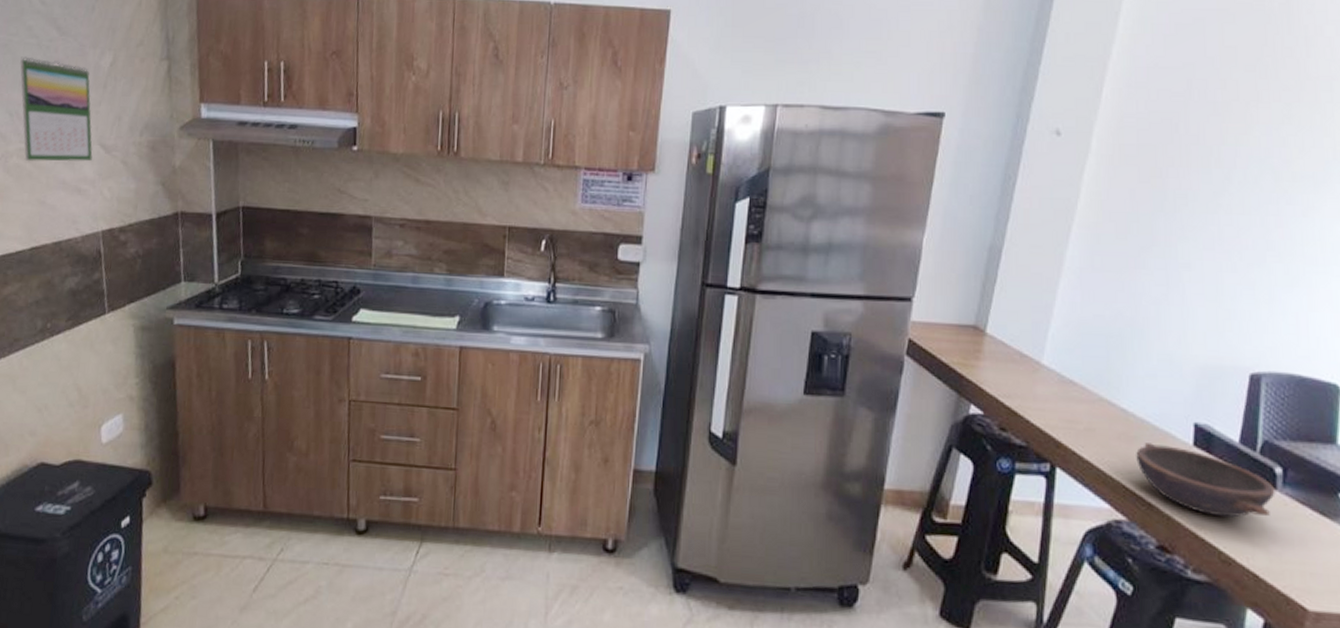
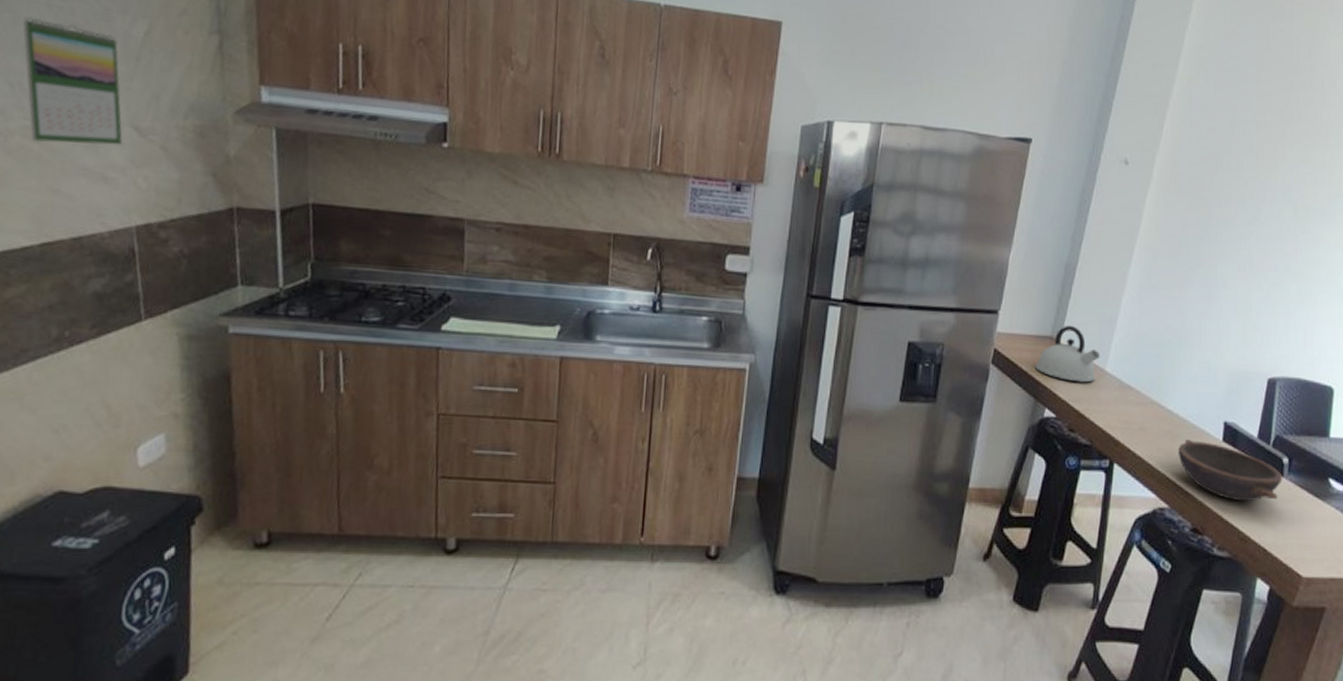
kettle: none [957,313,1035,377] -> present [1035,325,1101,383]

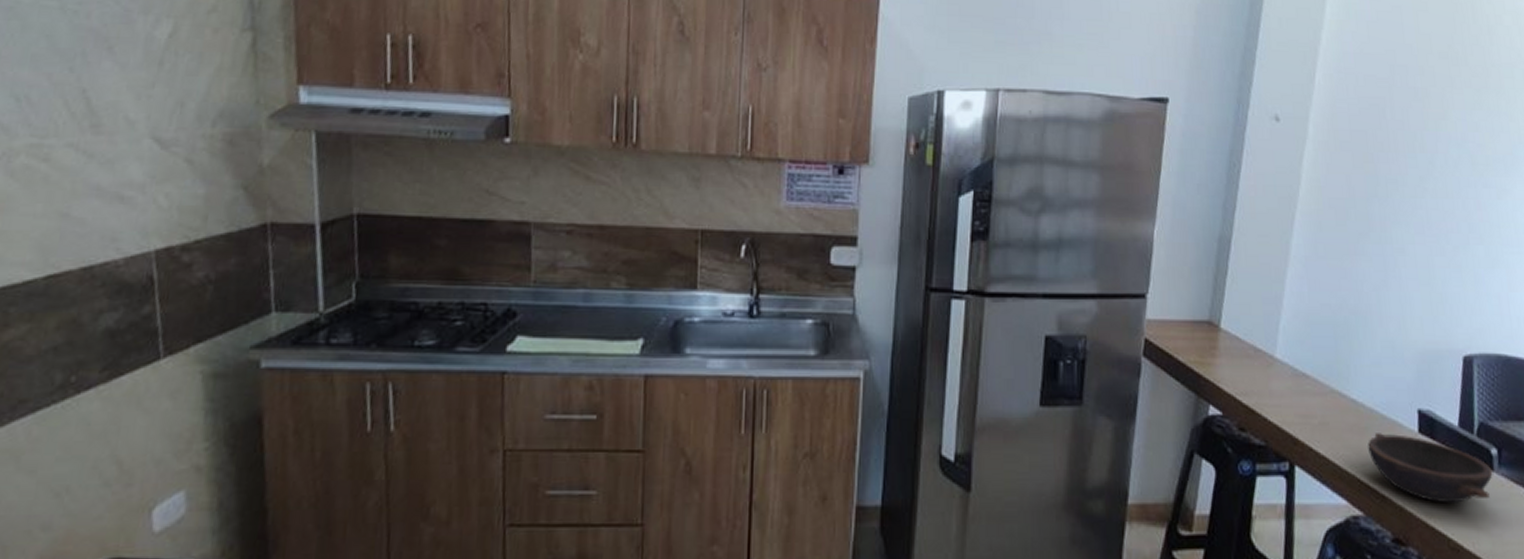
calendar: present [23,16,123,145] -> none [32,23,142,161]
kettle: present [1035,325,1101,383] -> none [1194,306,1268,373]

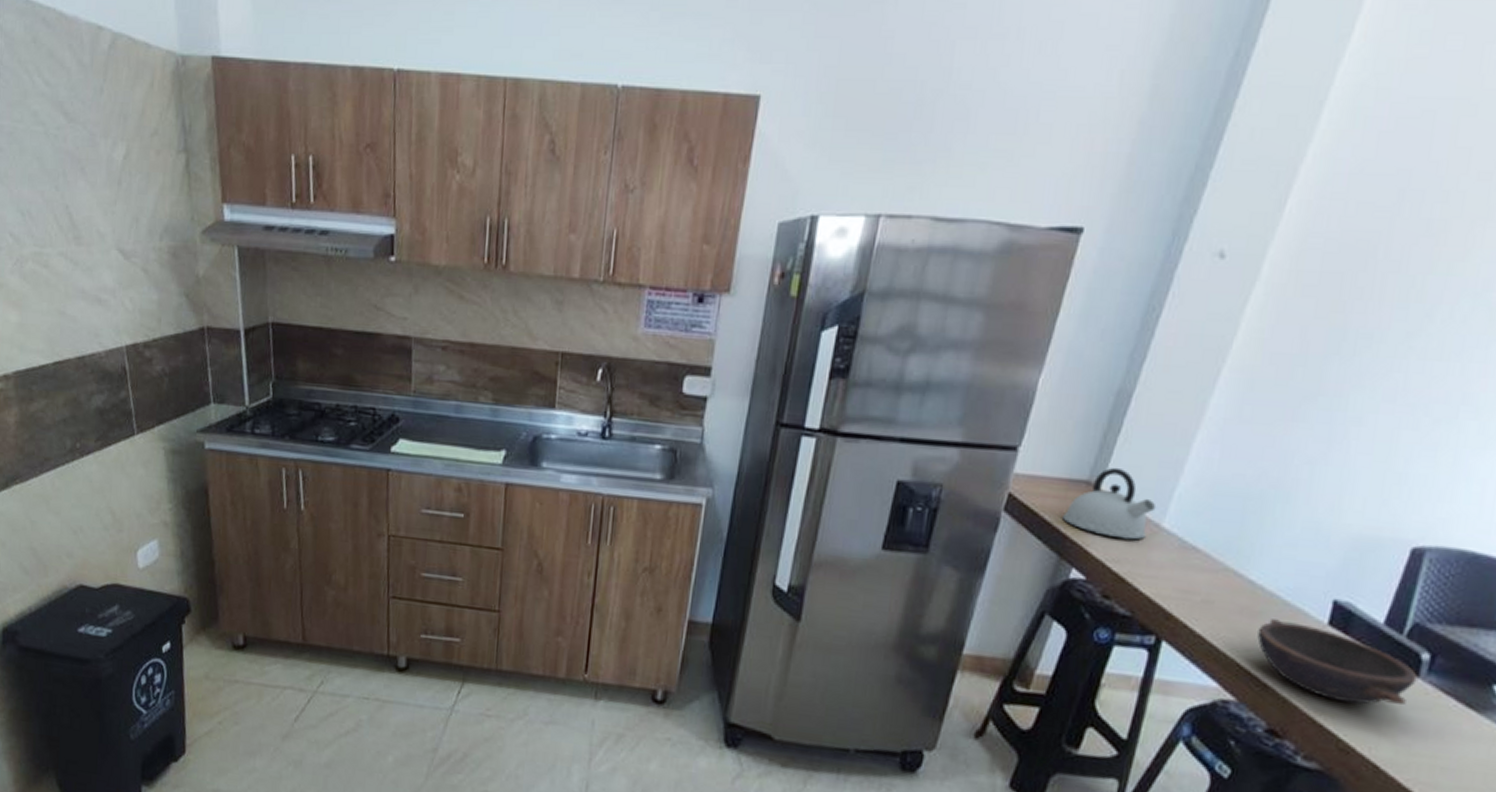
kettle: none [1194,306,1268,373] -> present [1063,467,1157,540]

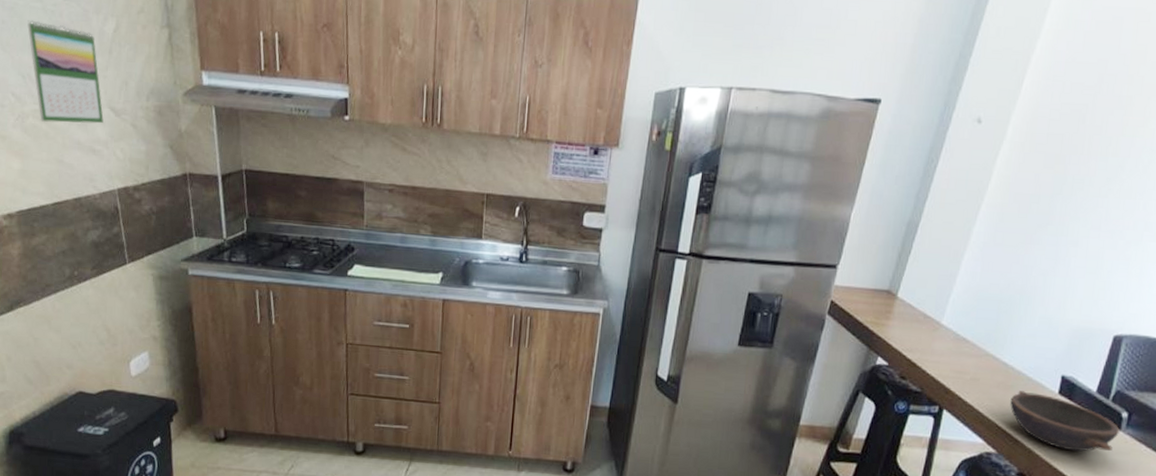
calendar: none [28,147,111,268] -> present [27,20,104,124]
kettle: present [1063,467,1157,540] -> none [871,279,937,334]

